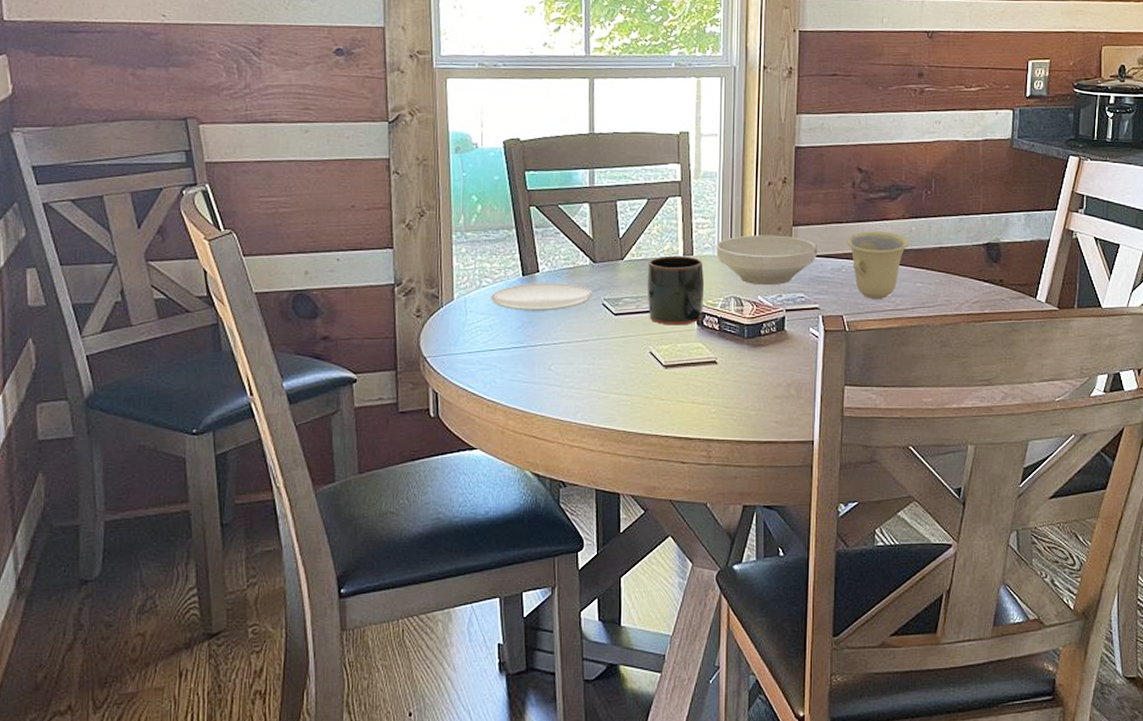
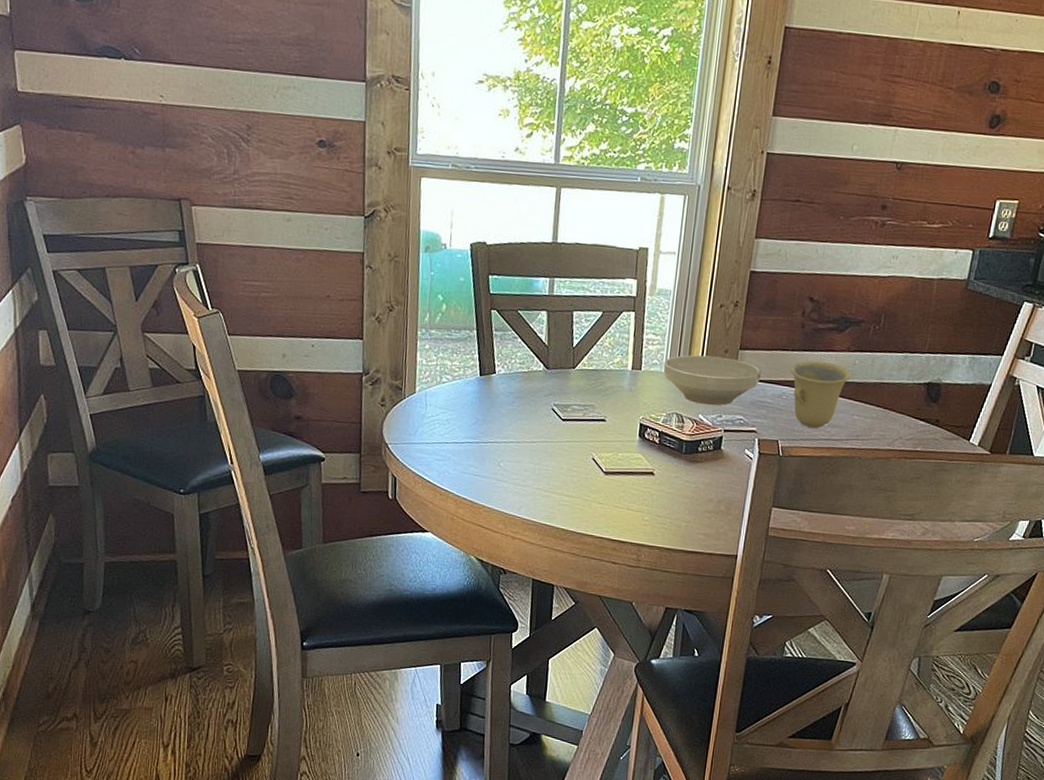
plate: present [490,283,593,311] -> none [449,383,544,412]
mug: present [647,255,705,326] -> none [594,368,650,436]

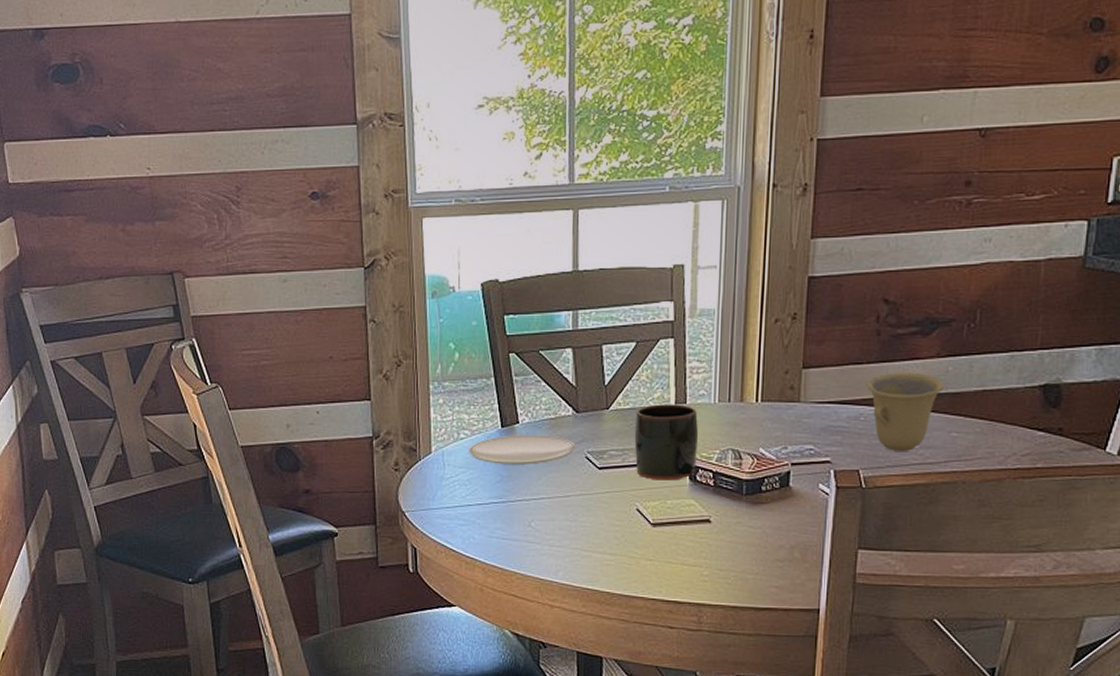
plate: none [449,383,544,412] -> present [468,435,576,465]
mug: none [594,368,650,436] -> present [634,404,699,481]
bowl: present [663,355,762,406] -> none [712,379,832,437]

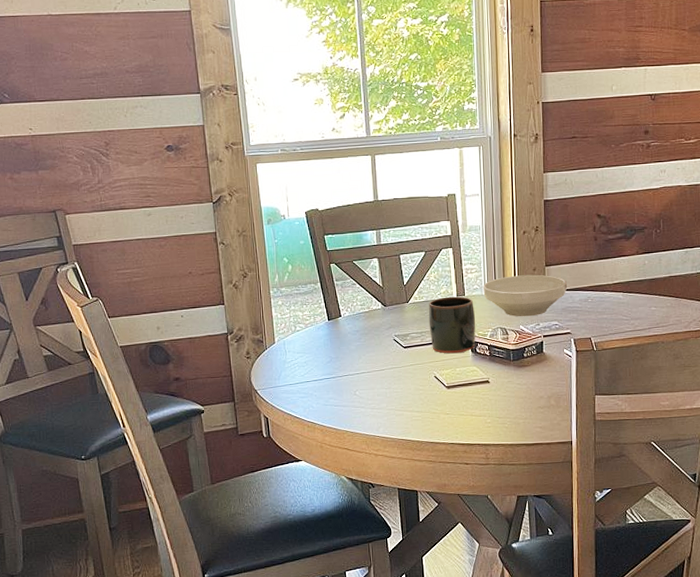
plate: present [468,435,576,465] -> none [304,324,386,349]
bowl: none [712,379,832,437] -> present [483,274,568,317]
cup: present [866,373,945,451] -> none [591,266,644,323]

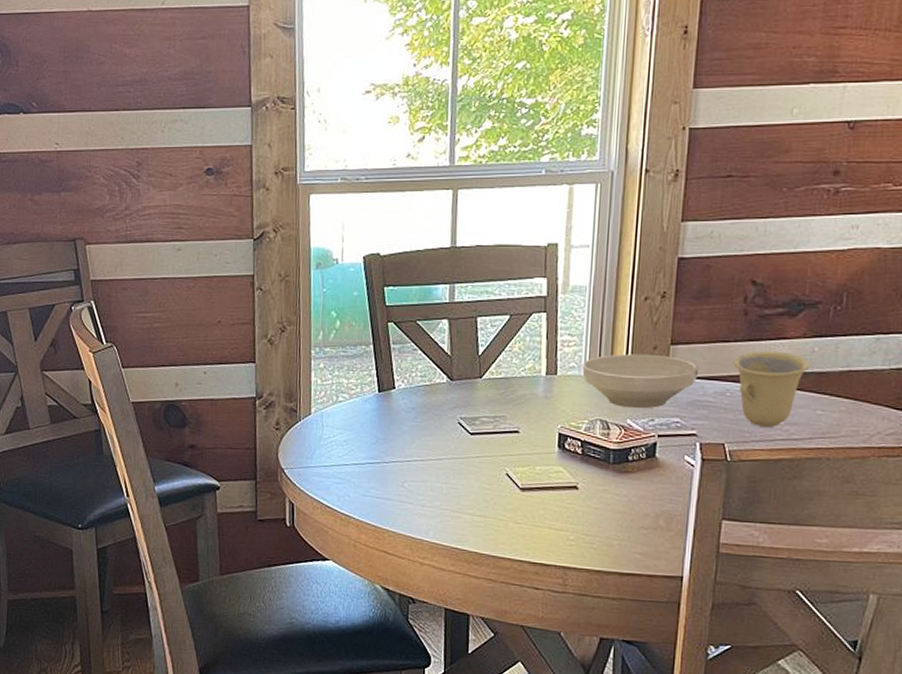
mug: present [428,296,476,354] -> none [505,374,568,448]
cup: none [591,266,644,323] -> present [733,351,811,427]

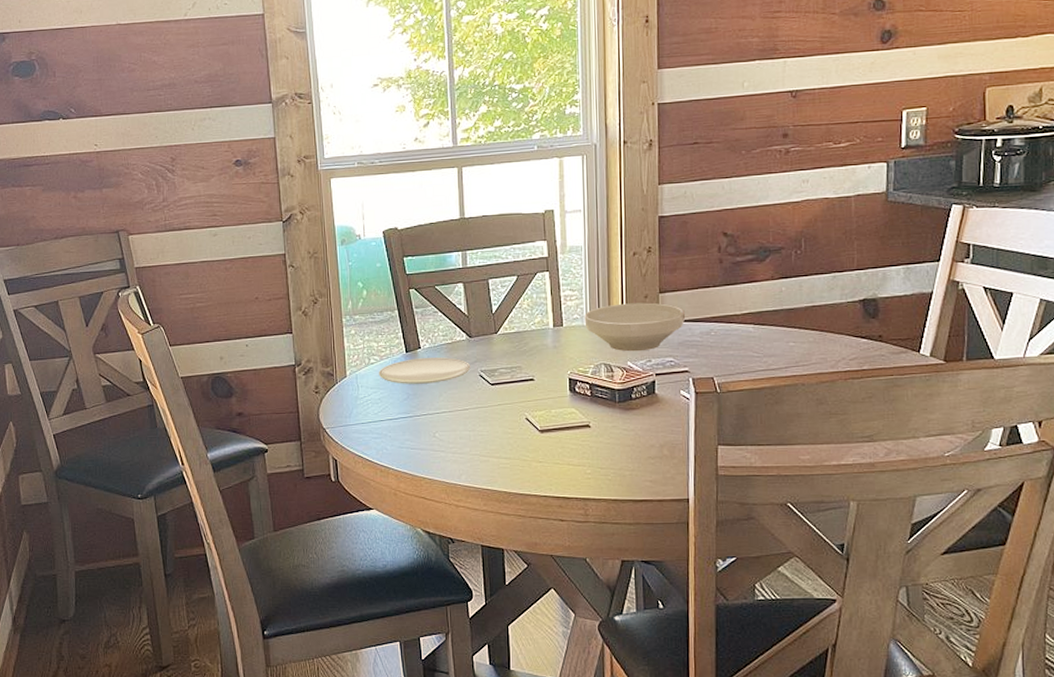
plate: none [346,399,449,428] -> present [378,357,471,384]
cup: present [733,351,811,427] -> none [714,293,780,360]

